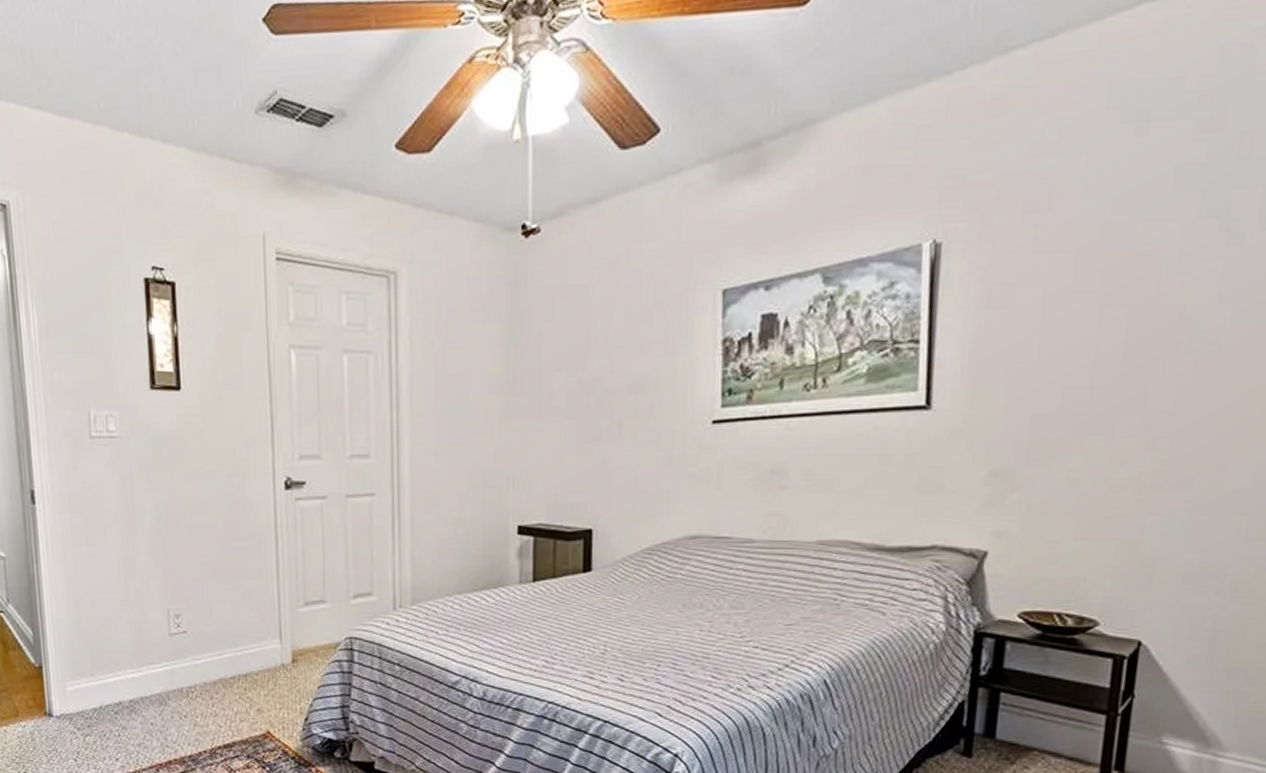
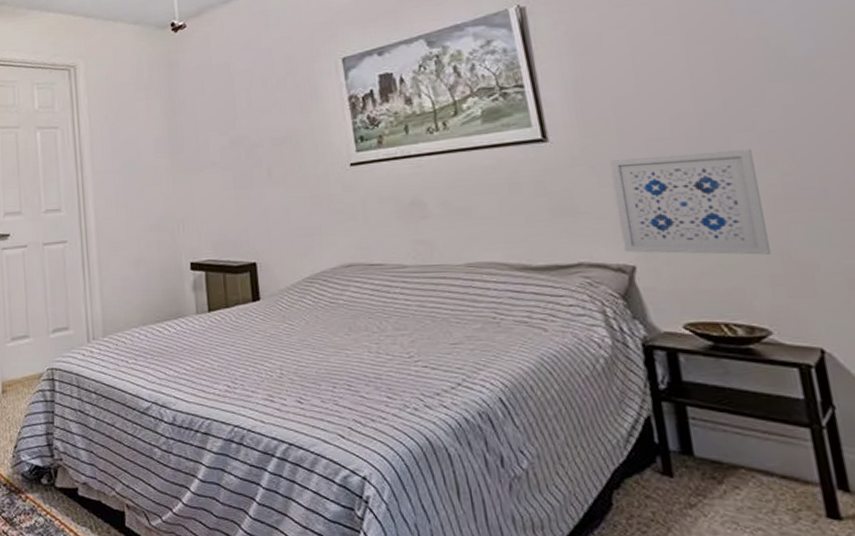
wall art: none [980,432,1134,545] -> present [610,149,771,255]

